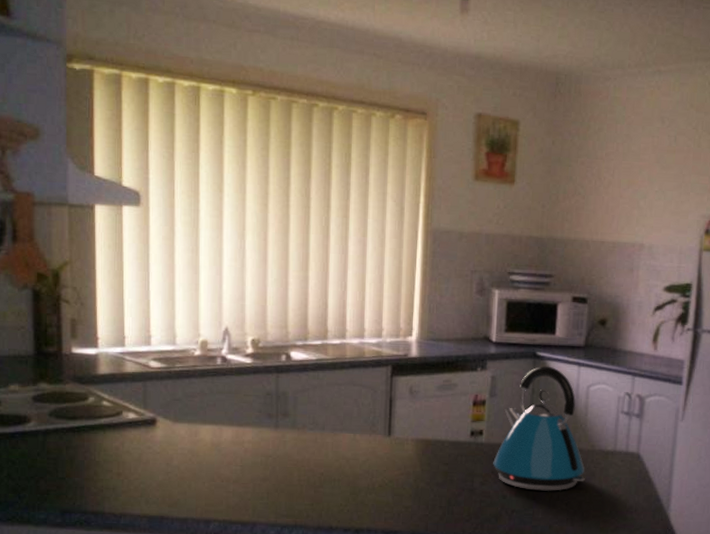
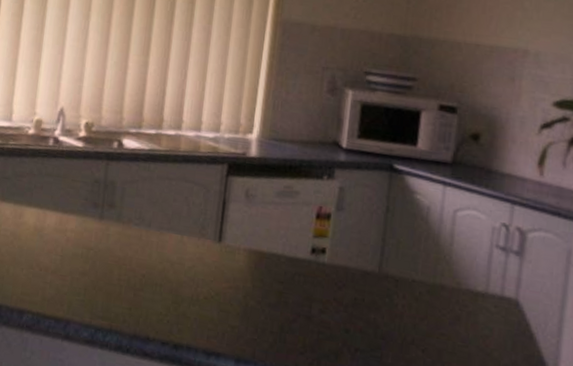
kettle: present [493,366,585,491] -> none [335,181,447,333]

